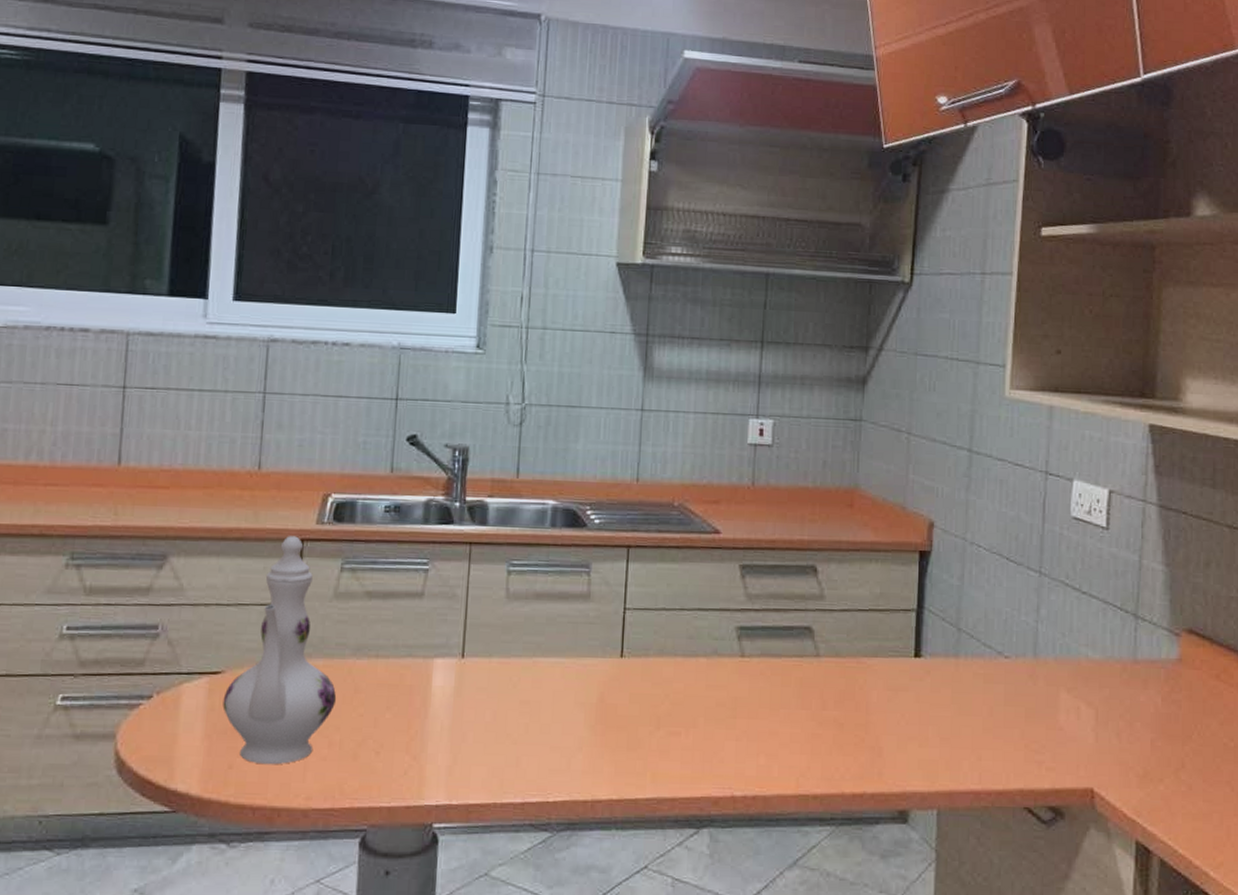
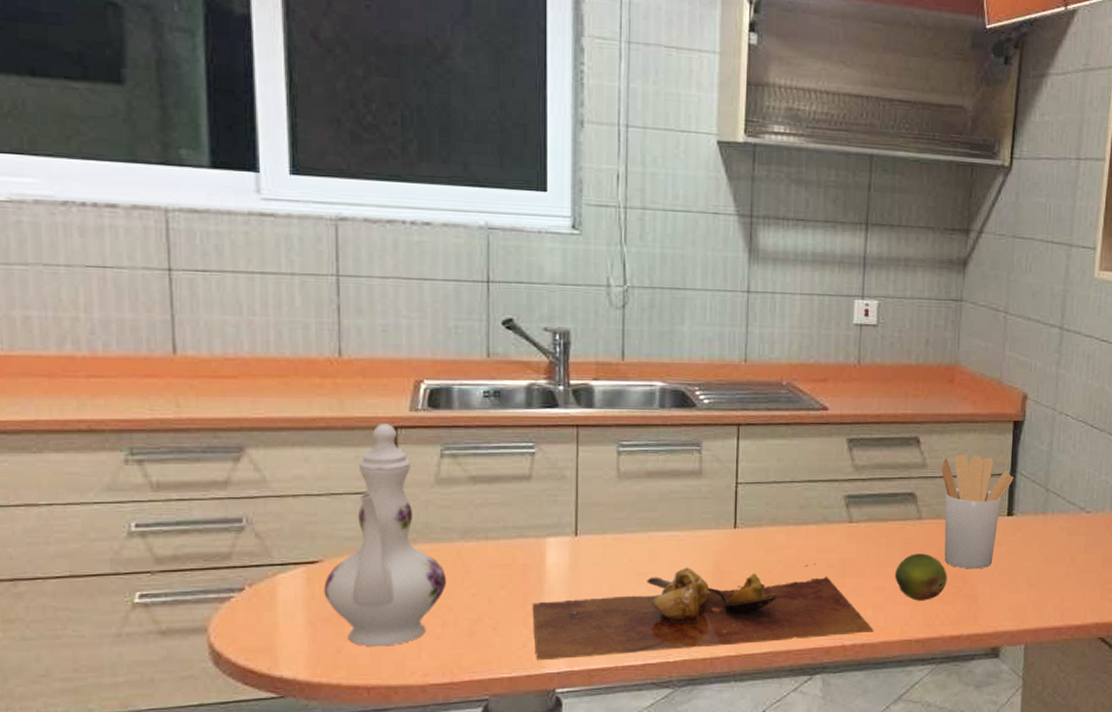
cutting board: none [415,697,767,791] -> present [532,564,874,660]
fruit: none [789,695,848,750] -> present [894,553,947,601]
utensil holder: none [840,586,921,717] -> present [941,454,1014,570]

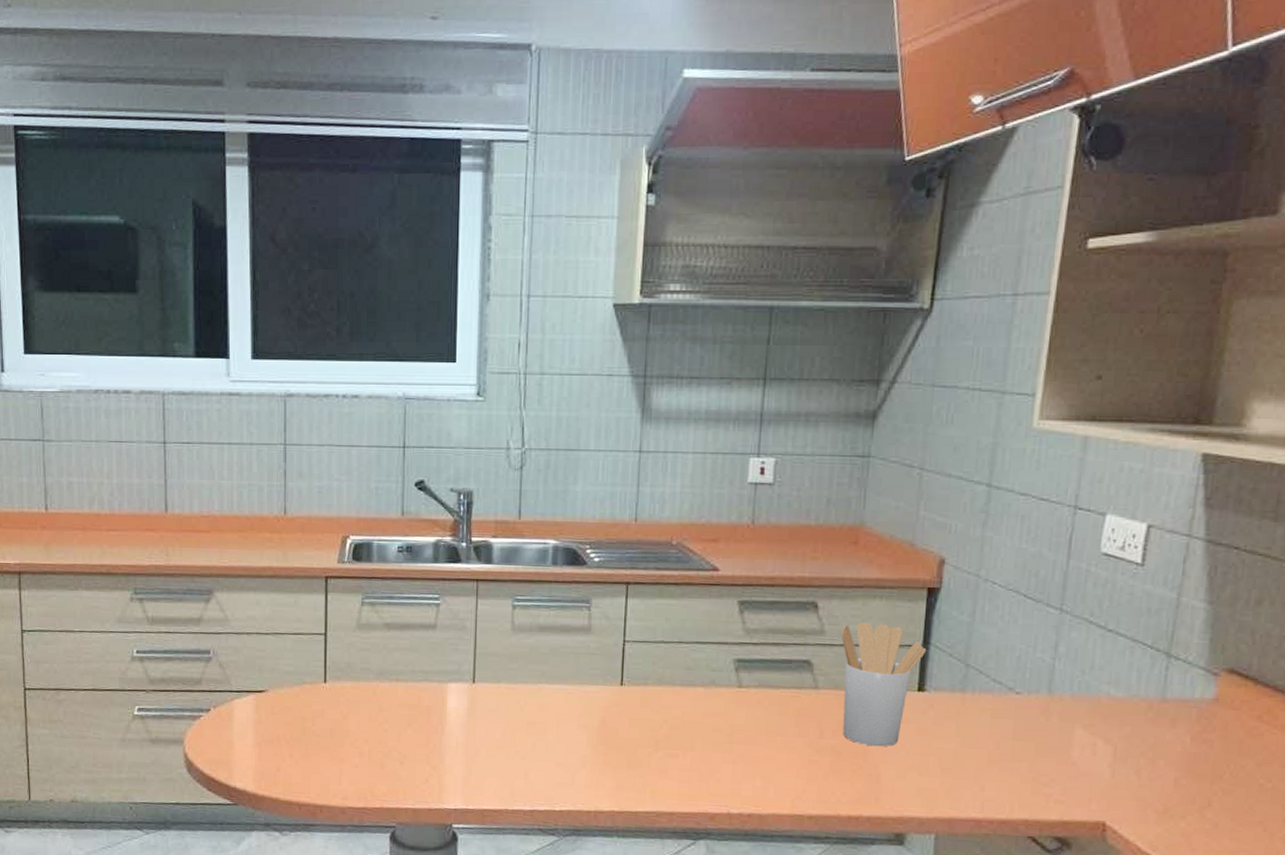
ewer: present [324,424,447,647] -> none [268,574,364,770]
cutting board: present [532,564,874,660] -> none [434,720,762,803]
fruit: present [894,553,947,601] -> none [786,724,846,775]

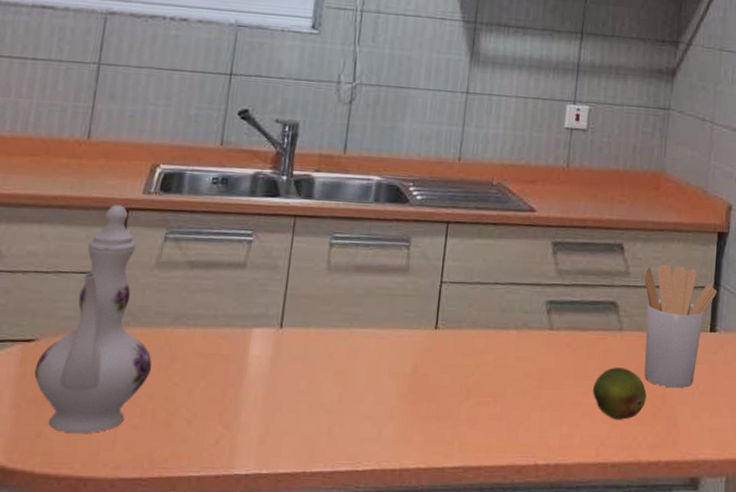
ewer: none [268,574,364,770] -> present [34,205,152,434]
fruit: none [786,724,846,775] -> present [592,367,647,420]

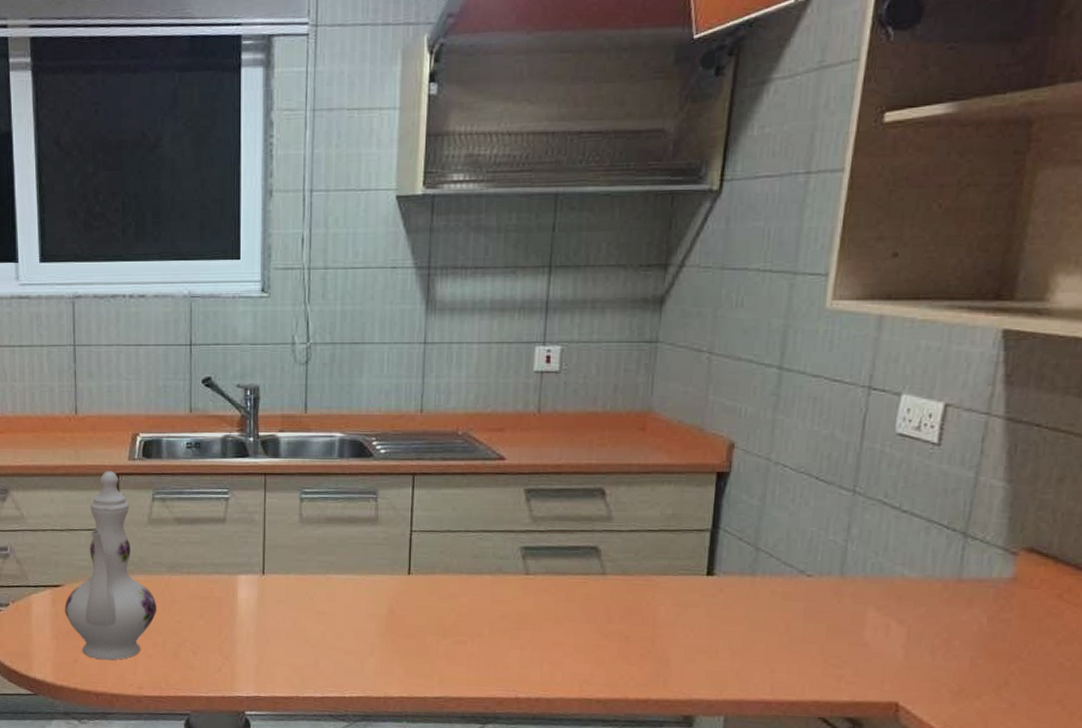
fruit: present [592,367,647,420] -> none [573,610,634,660]
utensil holder: present [644,264,718,389] -> none [628,507,716,631]

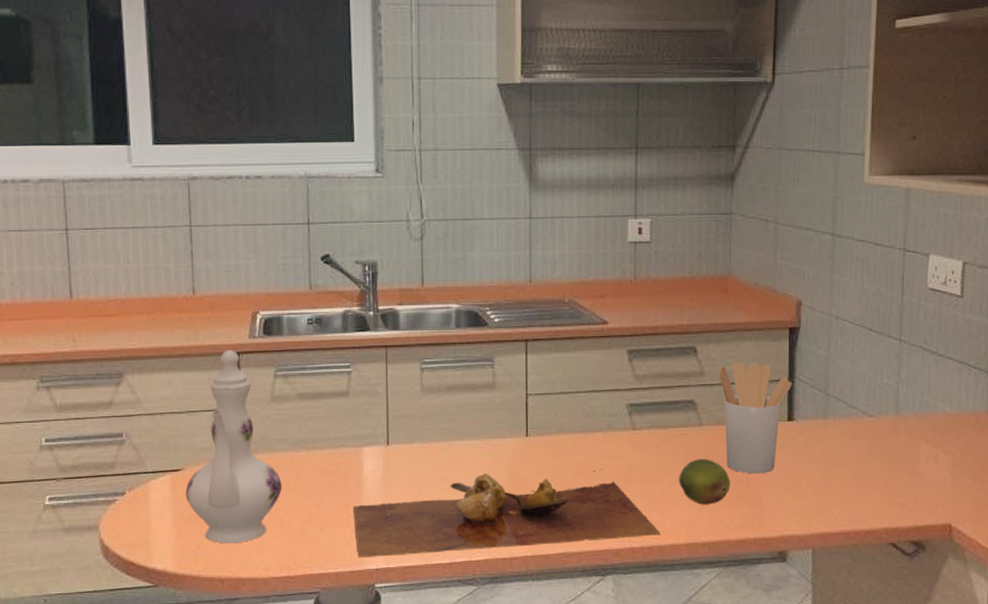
cutting board: none [225,609,550,688] -> present [353,469,661,557]
fruit: none [573,610,634,660] -> present [678,459,730,505]
utensil holder: none [628,507,716,631] -> present [718,362,793,474]

